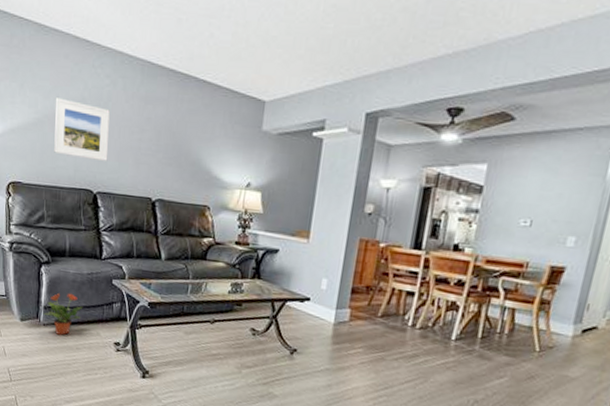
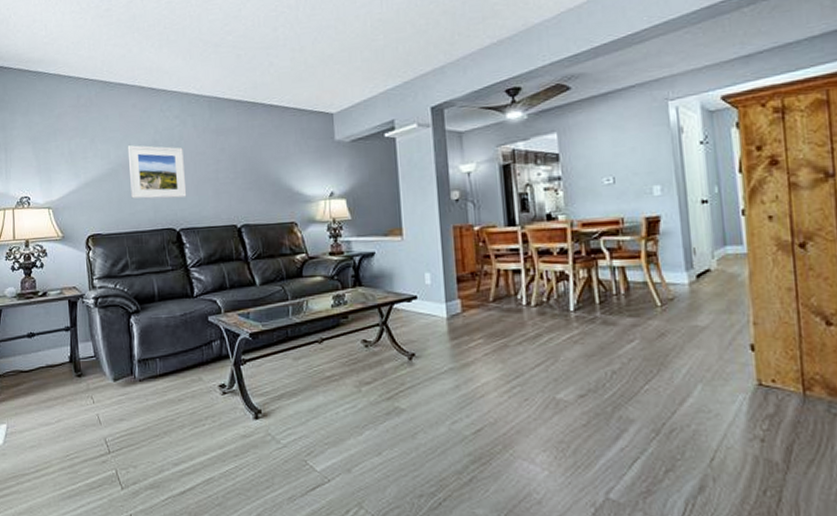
potted plant: present [43,293,82,335] -> none [137,339,179,388]

